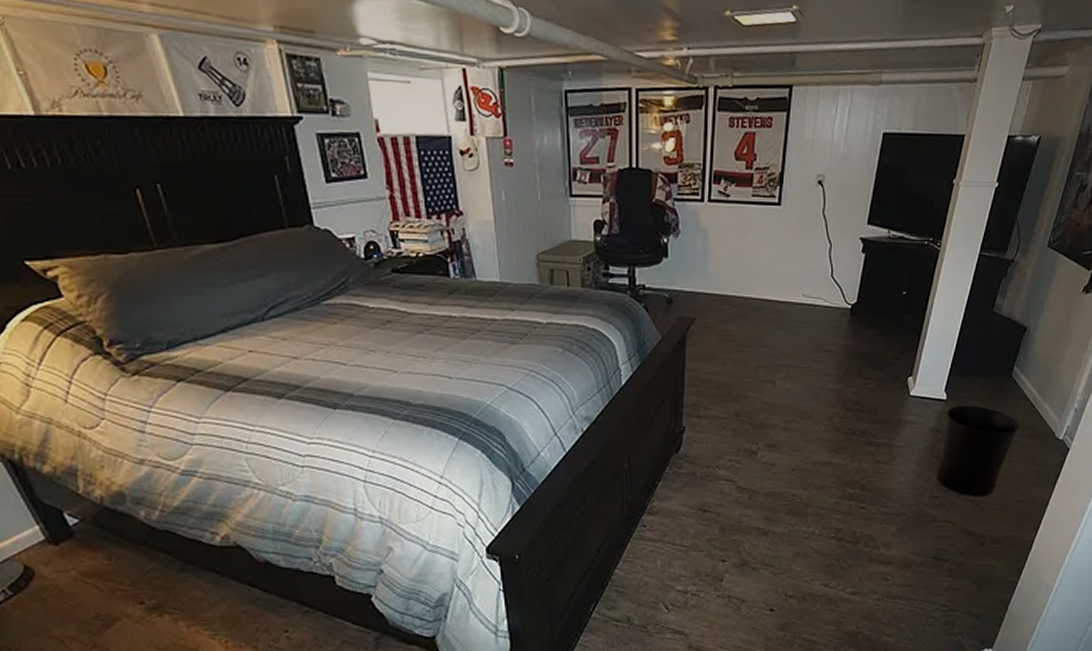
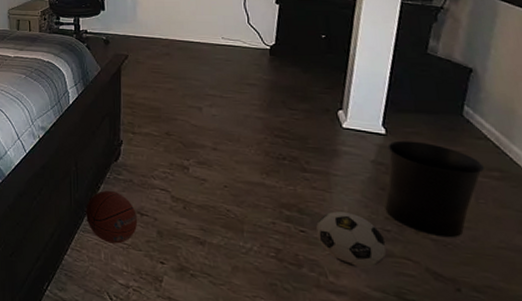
basketball: none [640,487,700,548] -> present [86,190,138,244]
soccer ball: none [875,483,932,537] -> present [316,211,387,268]

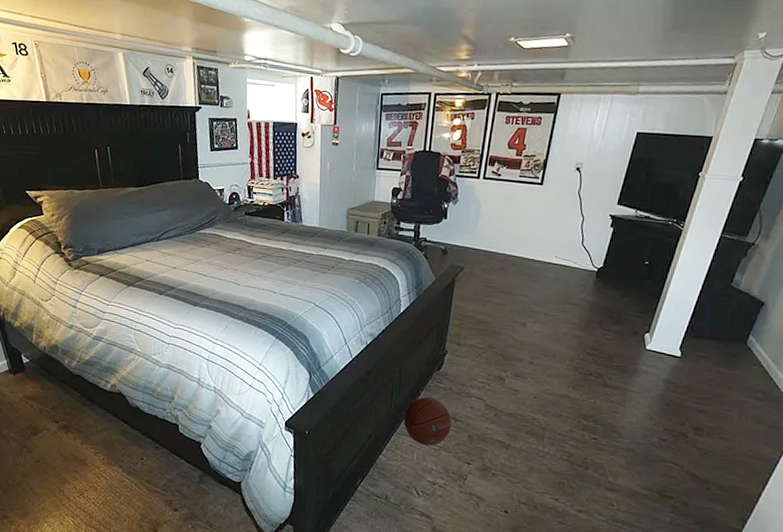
soccer ball: present [316,211,387,268] -> none [606,422,661,471]
waste bin: present [385,140,484,238] -> none [666,363,752,447]

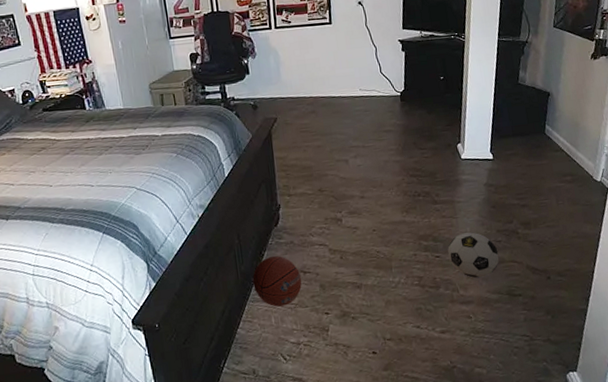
soccer ball: none [606,422,661,471] -> present [448,232,500,278]

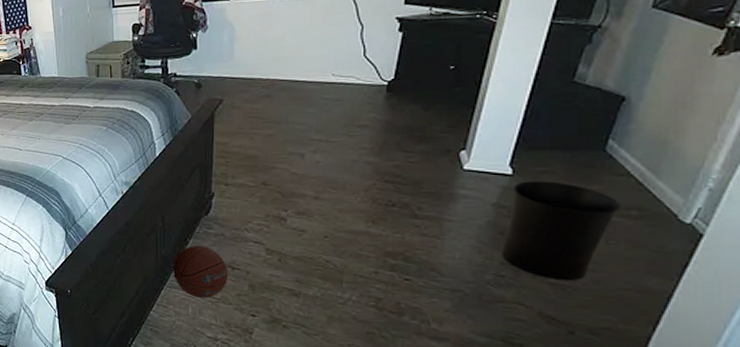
soccer ball: present [448,232,500,278] -> none [423,258,498,315]
waste bin: none [495,161,561,238] -> present [502,181,621,281]

